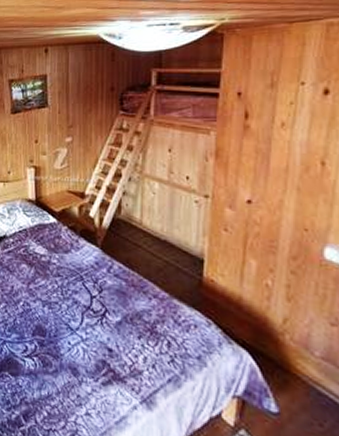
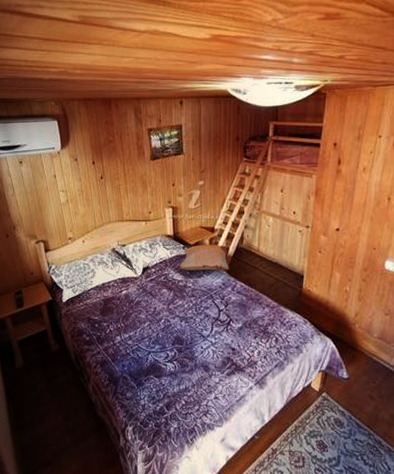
decorative pillow: none [41,212,103,247] -> present [178,244,229,271]

